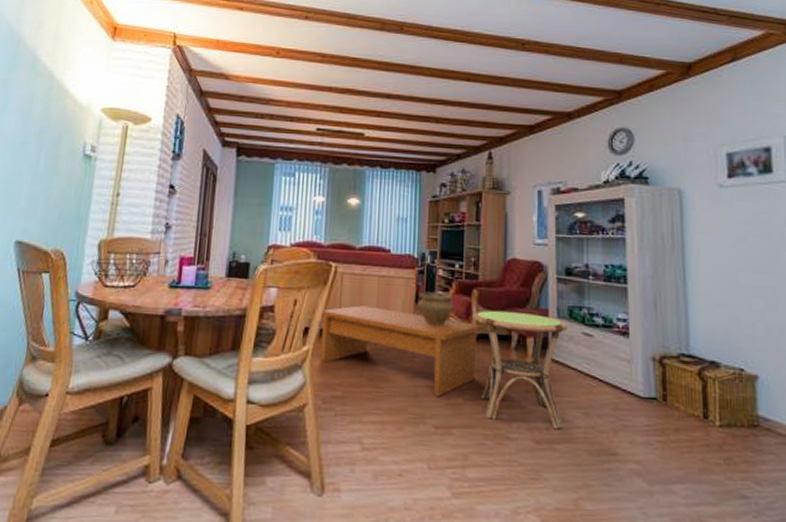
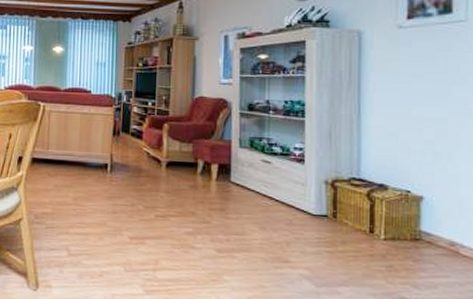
coffee table: present [320,305,481,397] -> none [32,138,171,213]
ceramic pot: present [418,290,455,326] -> none [115,125,148,155]
side table: present [472,310,568,430] -> none [163,141,249,241]

